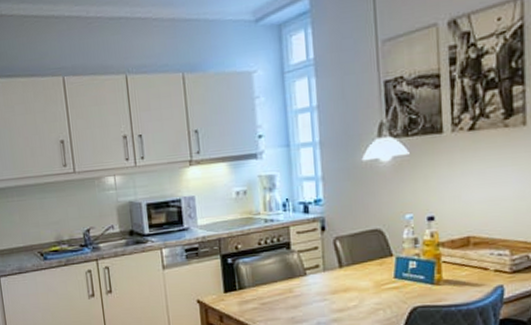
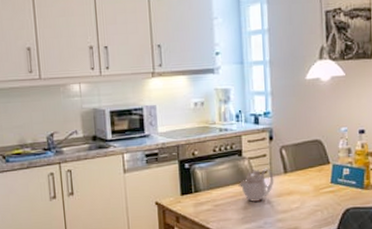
teapot: none [287,261,328,300] -> present [238,168,274,202]

